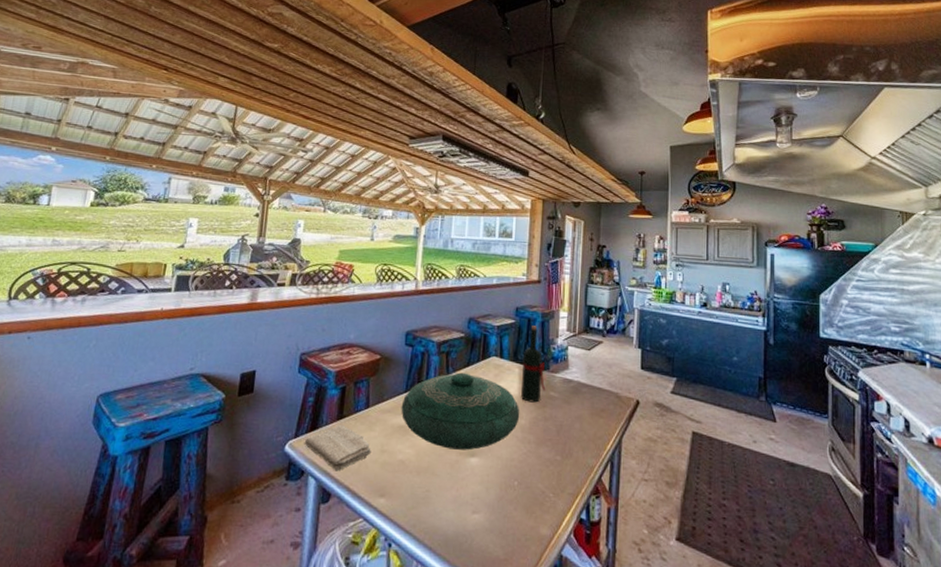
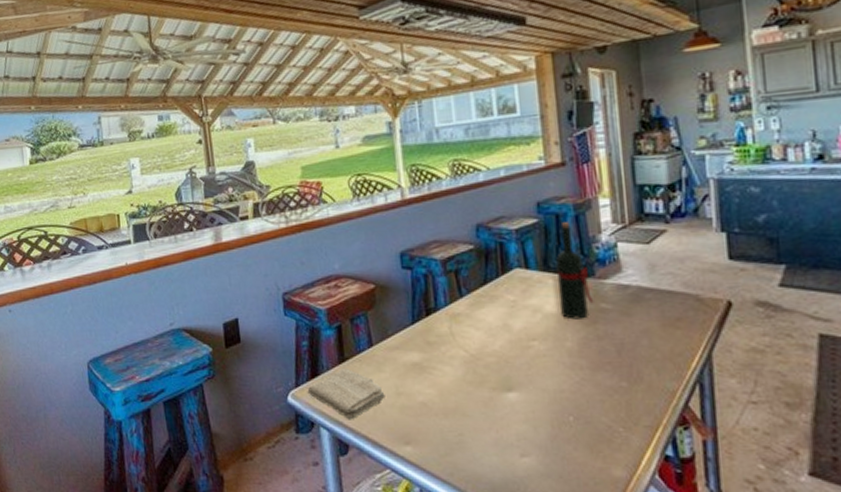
decorative bowl: present [401,372,520,450] -> none [410,292,564,385]

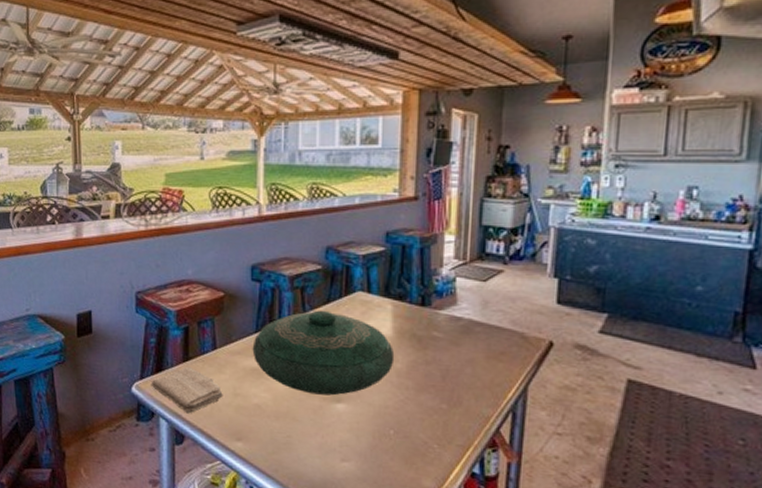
decorative bowl: none [410,292,564,385] -> present [252,310,395,396]
wine bottle: present [556,222,594,320] -> none [396,253,427,344]

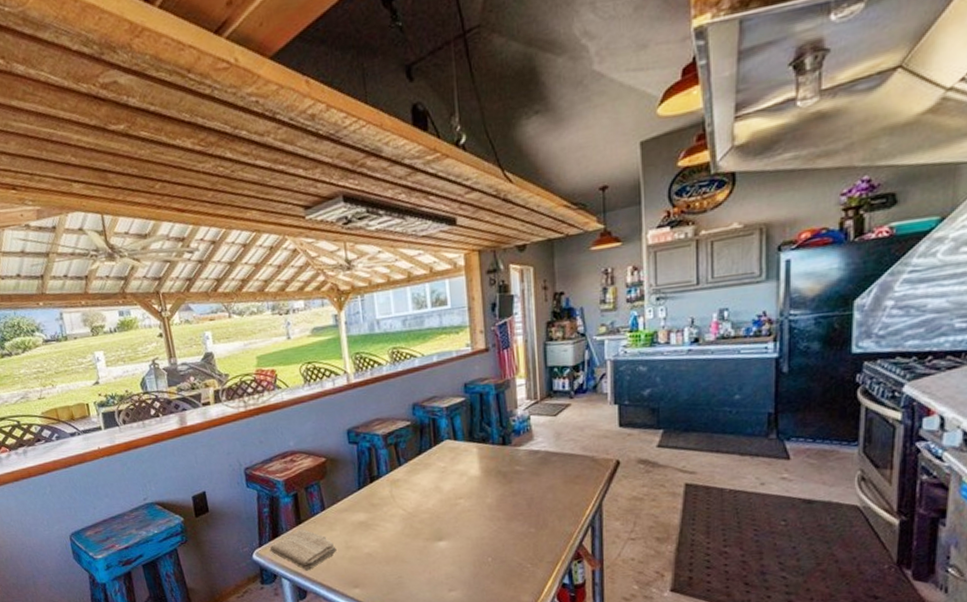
decorative bowl: present [252,310,395,396] -> none [357,461,485,537]

